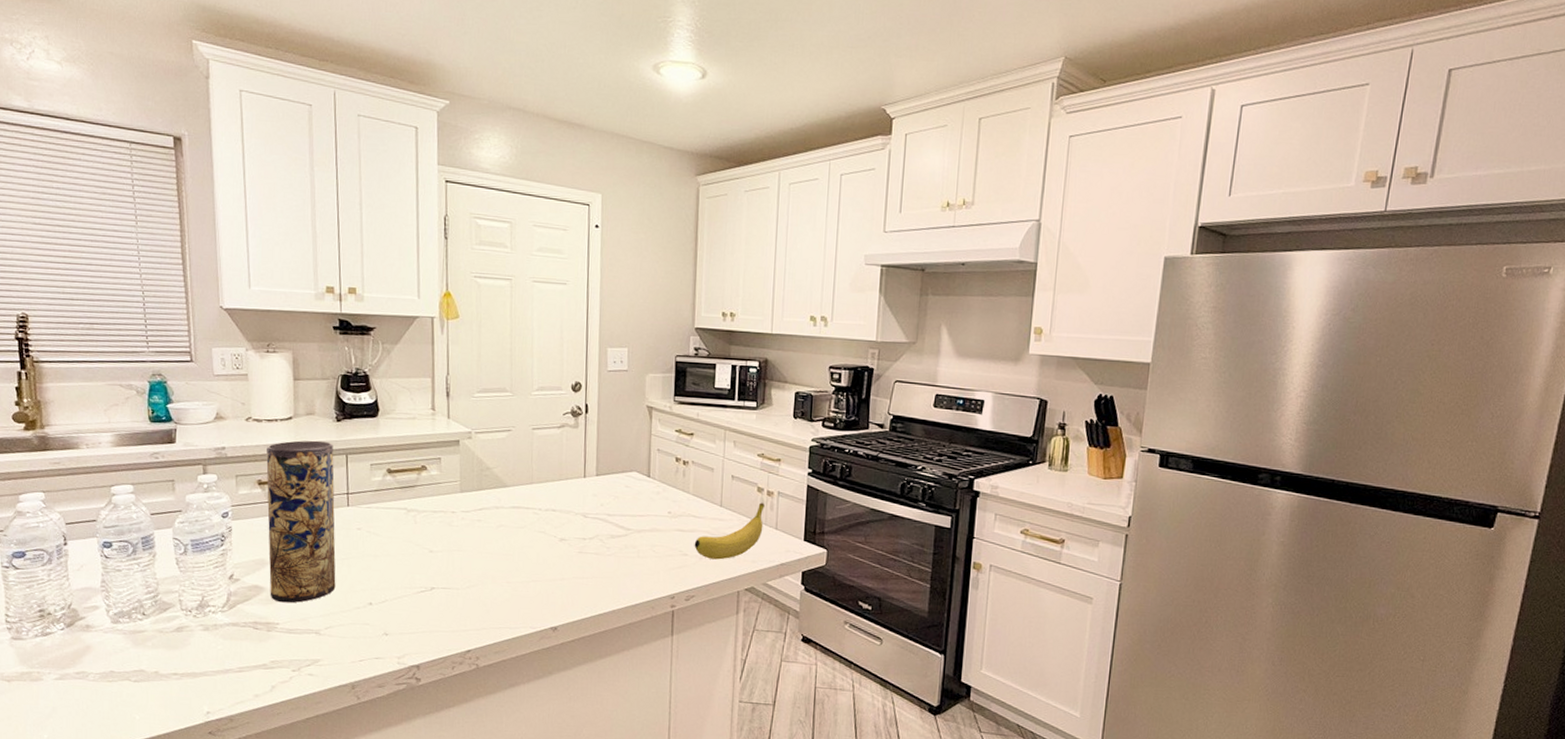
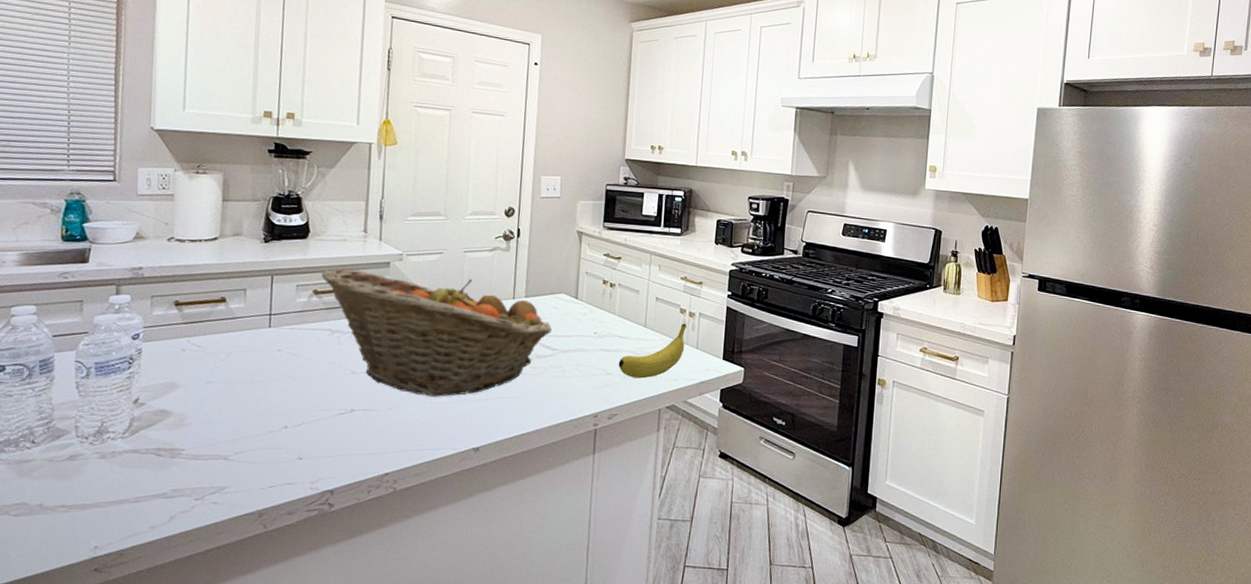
vase: present [266,440,336,603] -> none [177,261,259,428]
fruit basket: none [393,446,624,576] -> present [321,267,552,397]

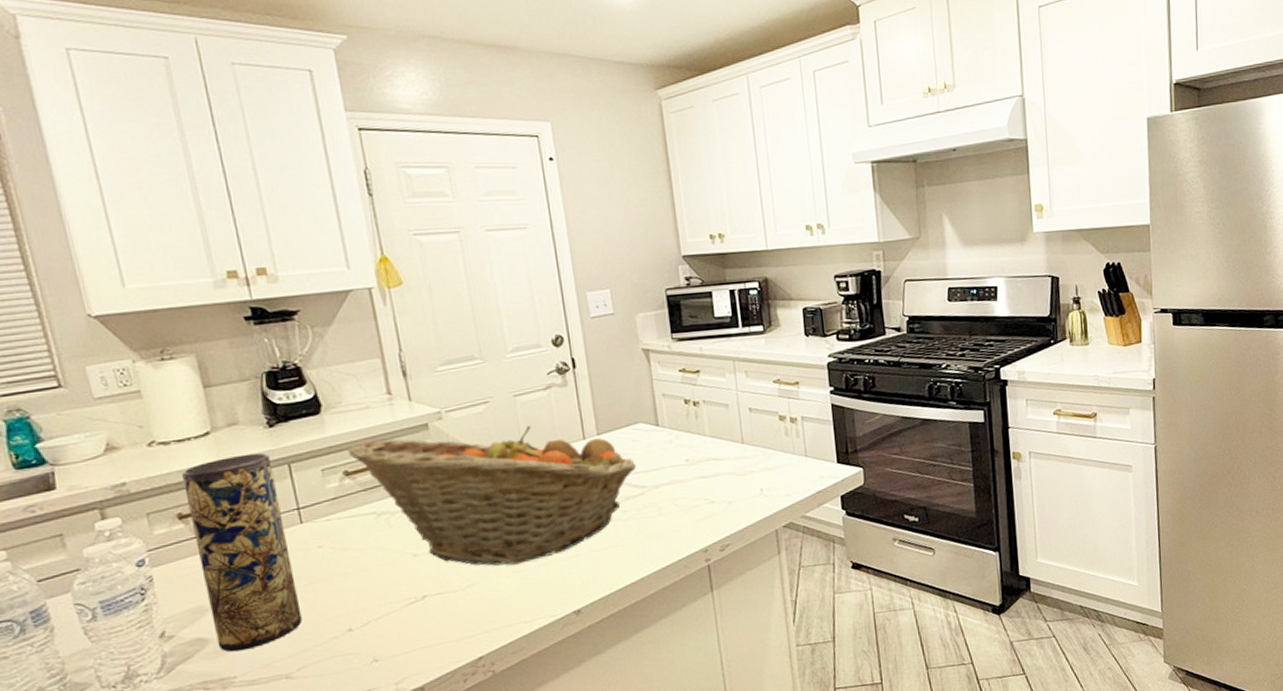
vase: none [177,261,259,428] -> present [182,453,303,652]
fruit: present [618,323,687,379] -> none [720,431,792,502]

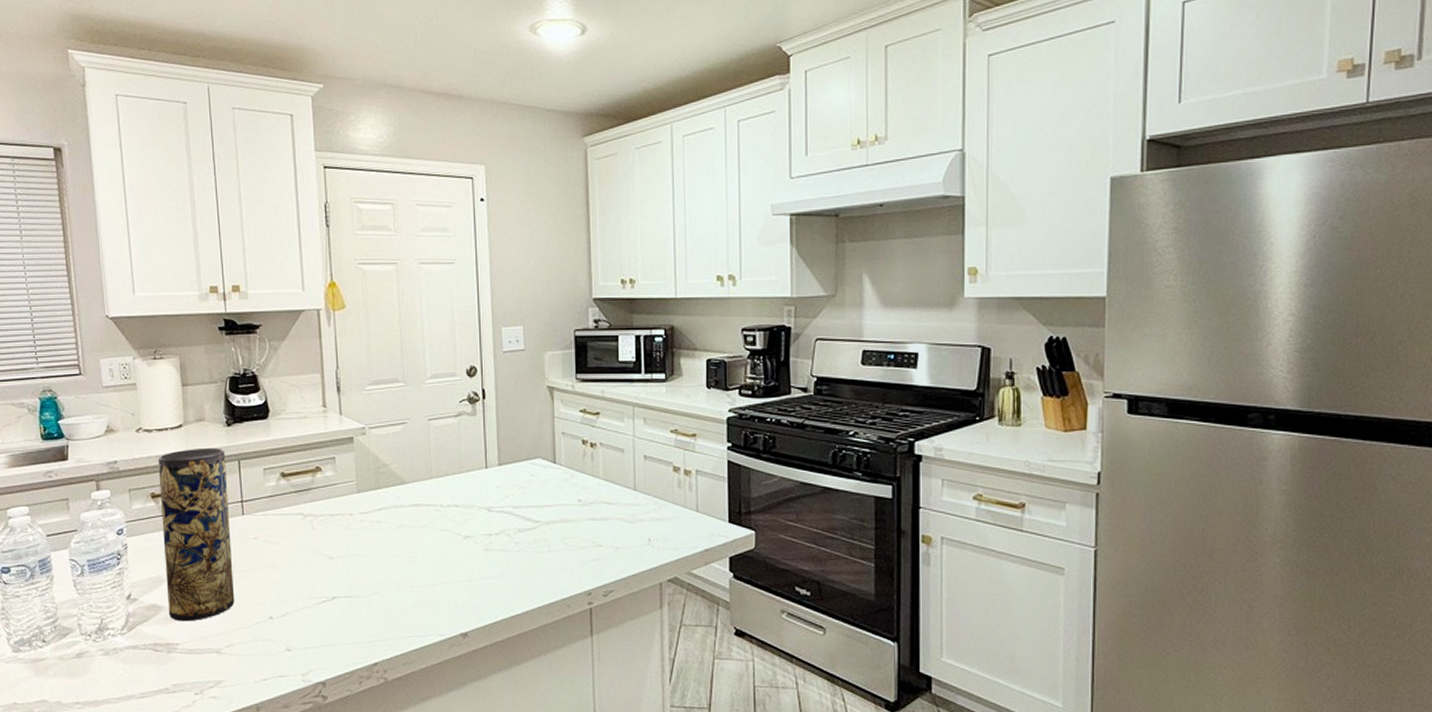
fruit basket: present [348,426,636,566] -> none [286,447,531,580]

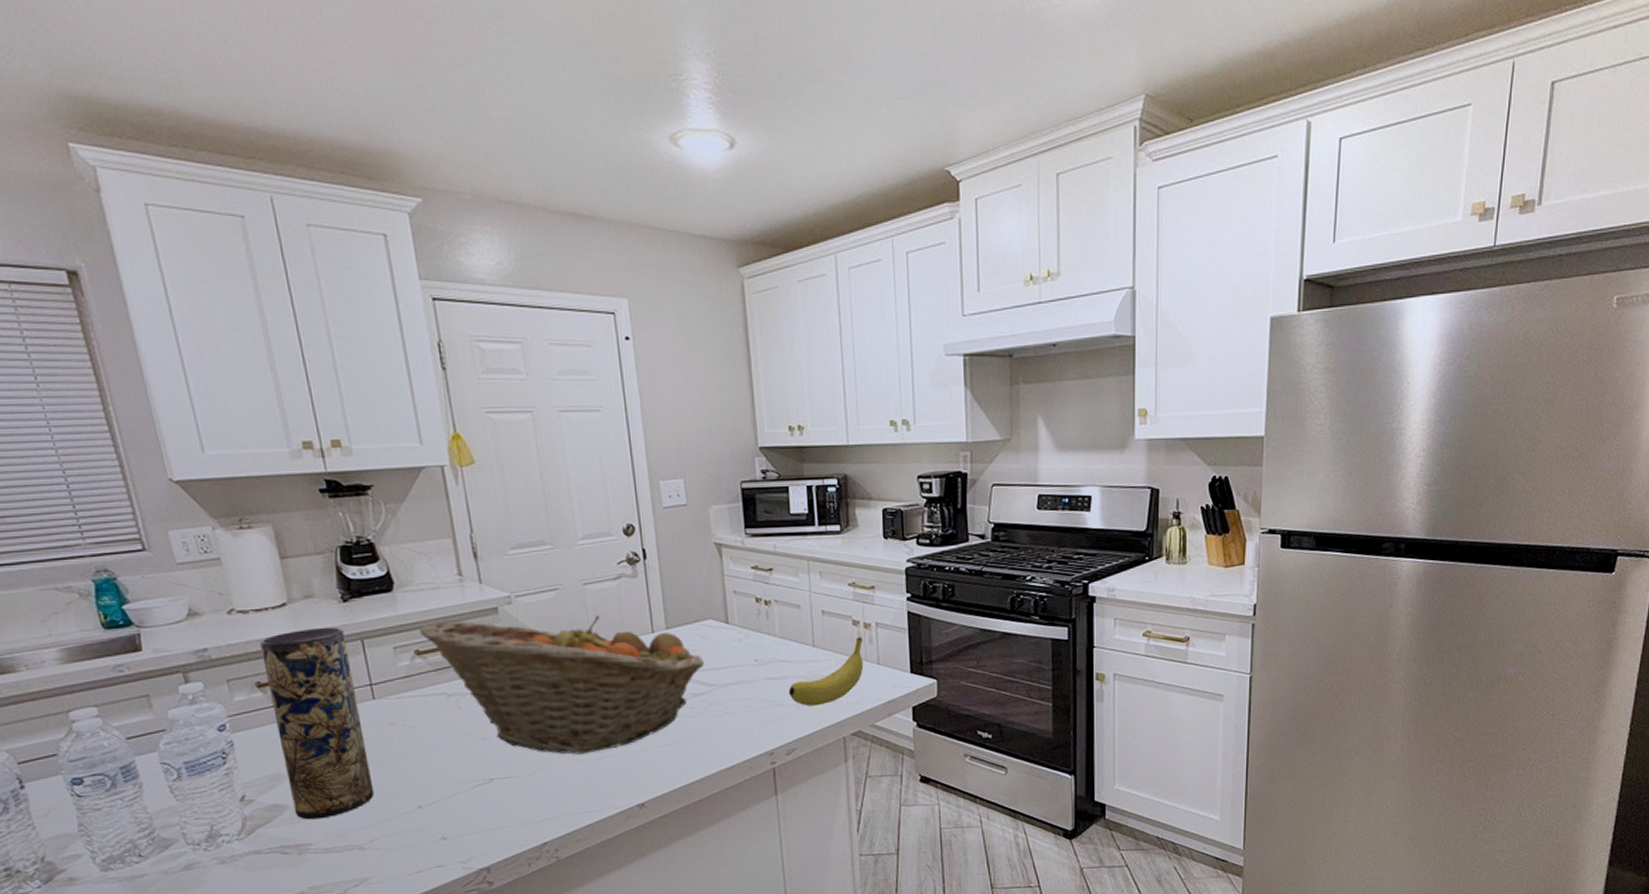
fruit basket: none [286,447,531,580] -> present [419,616,704,755]
fruit: none [608,483,683,549] -> present [788,637,864,707]

